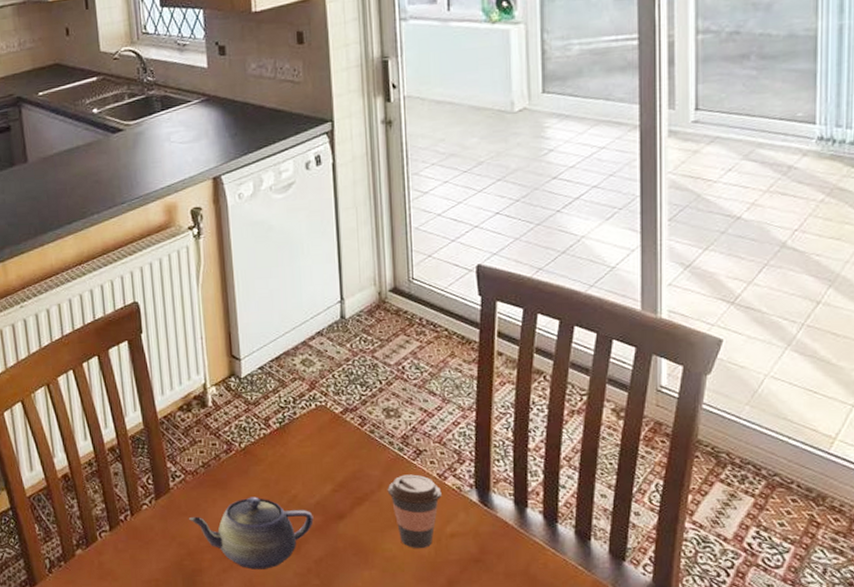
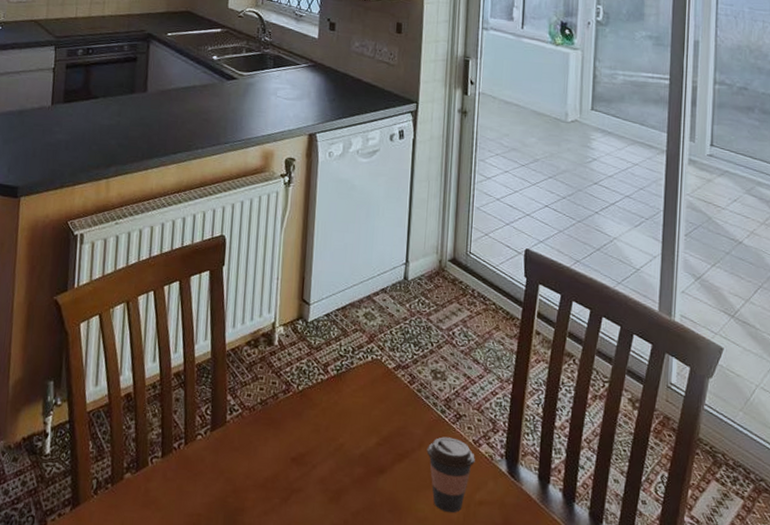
teapot: present [188,497,314,570] -> none [238,440,356,516]

